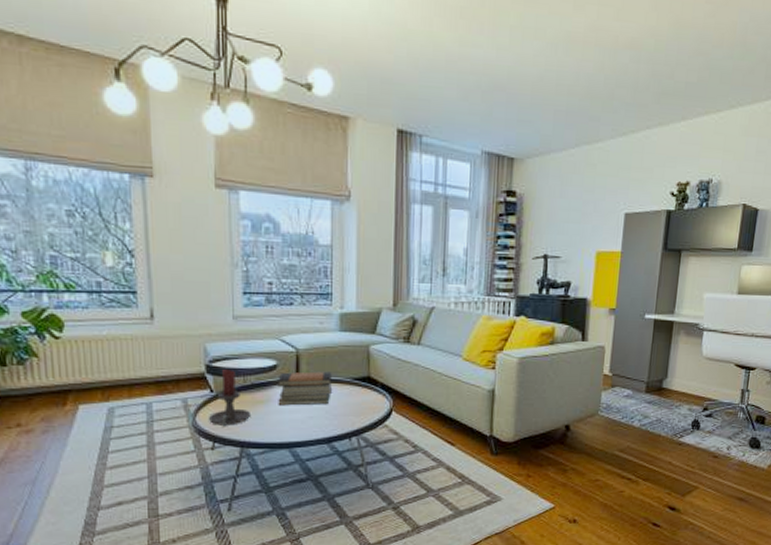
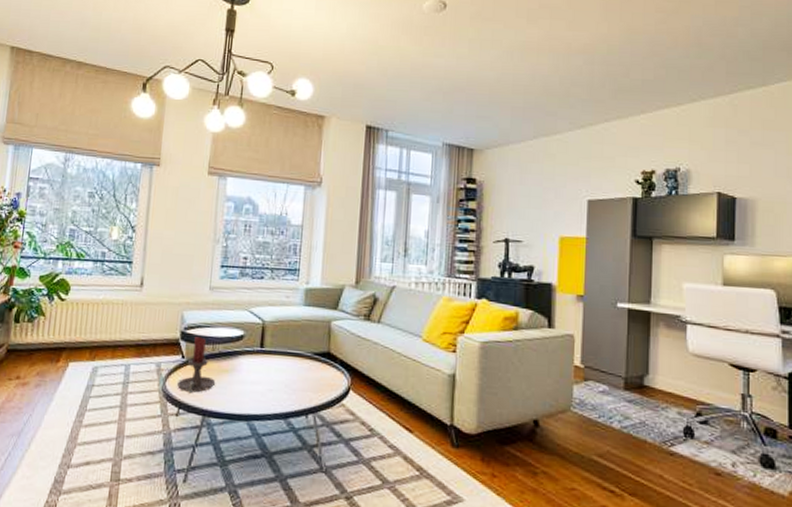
book stack: present [278,371,333,406] -> none [241,343,294,379]

